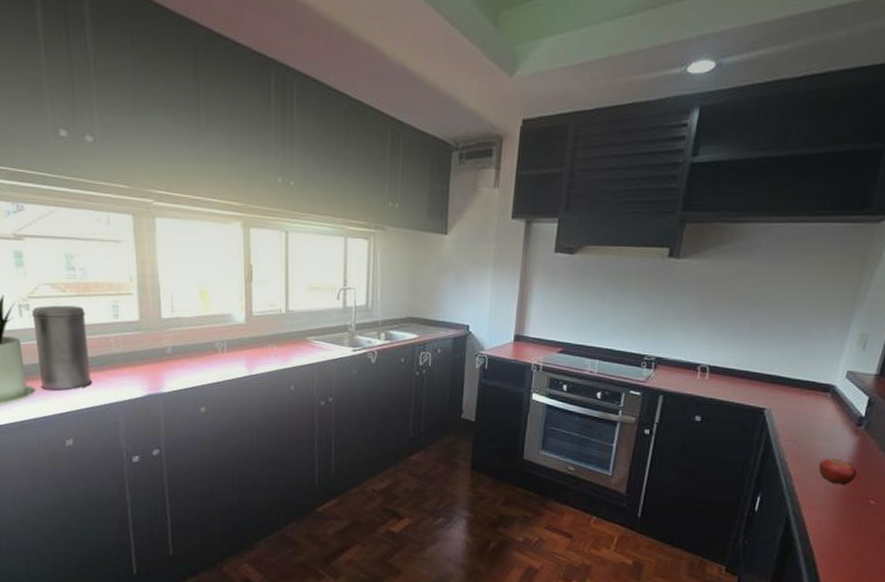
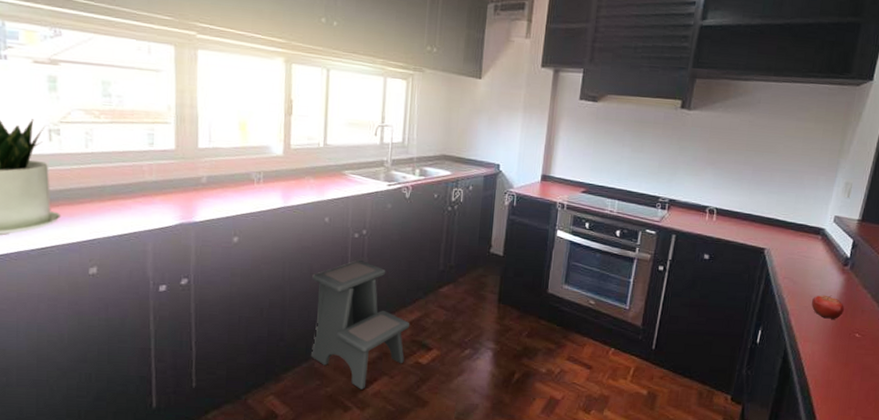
canister: present [31,305,93,392] -> none [61,131,122,218]
step stool: none [280,427,381,558] -> present [310,259,410,390]

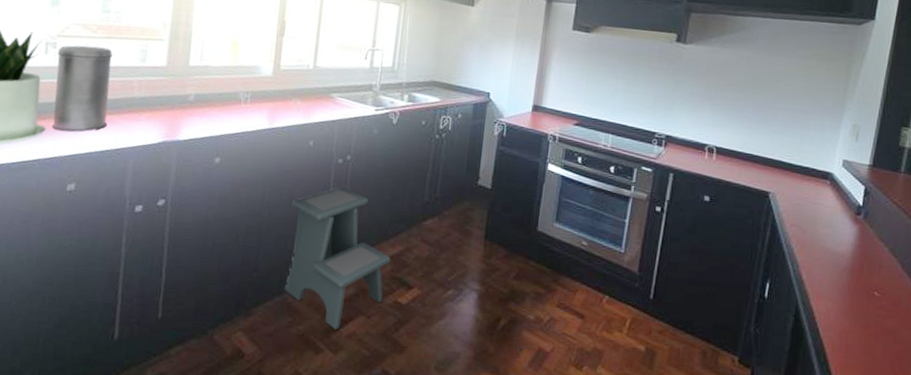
canister: none [61,131,122,218] -> present [51,45,113,133]
fruit: present [811,294,844,319] -> none [823,245,860,274]

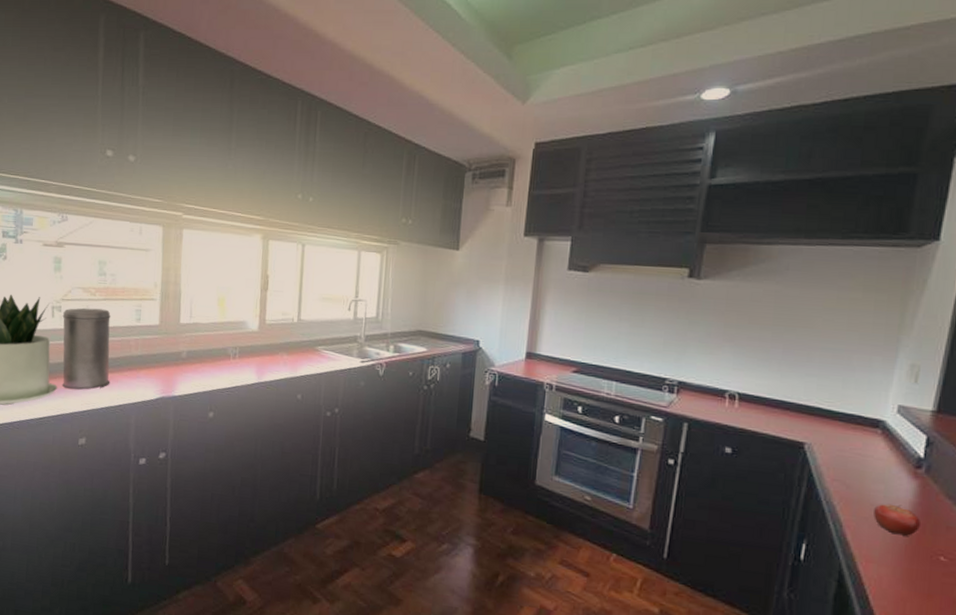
step stool: present [284,186,391,330] -> none [280,439,383,581]
fruit: none [823,245,860,274] -> present [874,503,920,536]

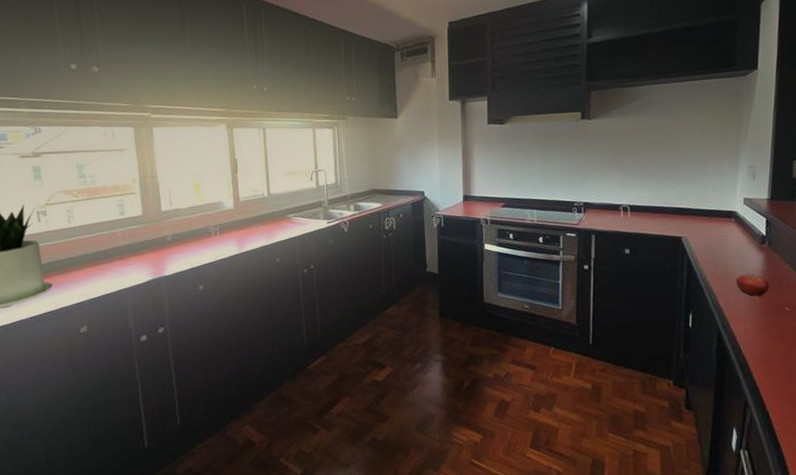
canister: present [61,308,111,391] -> none [48,208,103,285]

